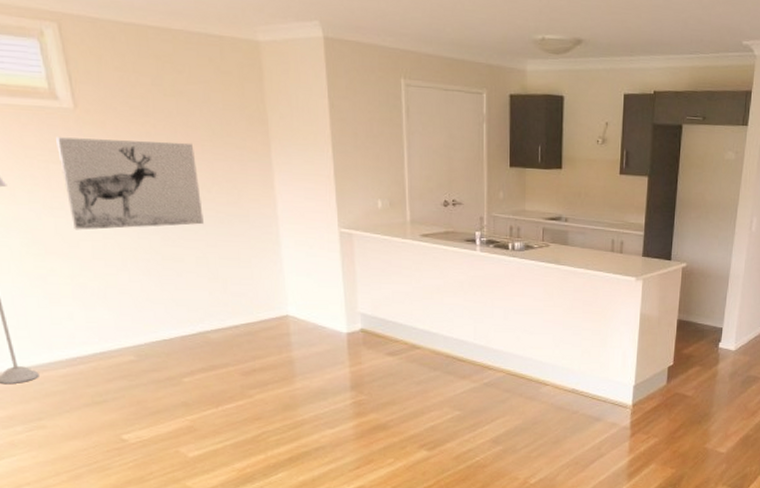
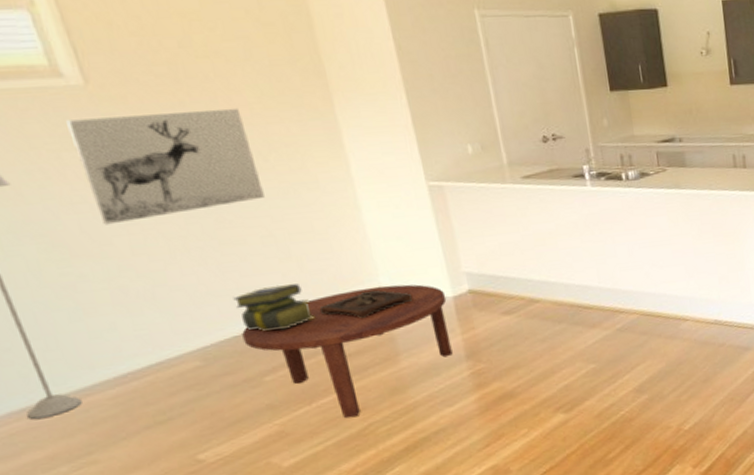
stack of books: none [167,300,231,340] -> present [233,284,316,332]
coffee table: none [170,314,341,424] -> present [242,284,453,419]
wooden tray: none [235,316,313,341] -> present [319,289,413,319]

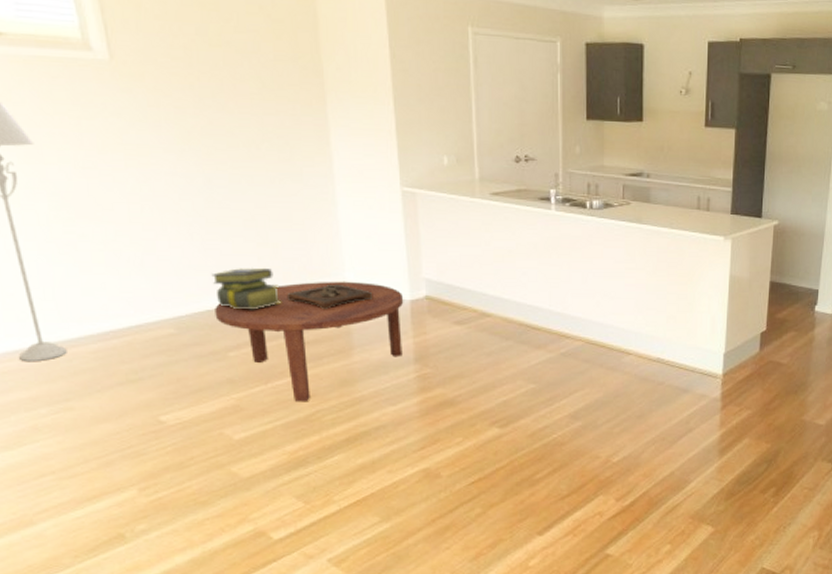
wall art: present [65,107,265,225] -> none [88,91,252,192]

